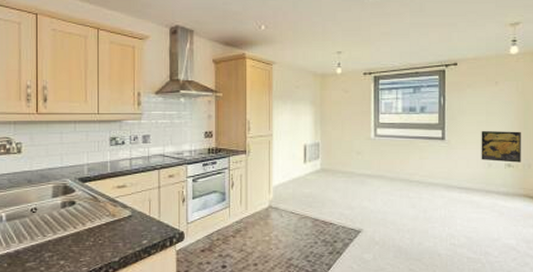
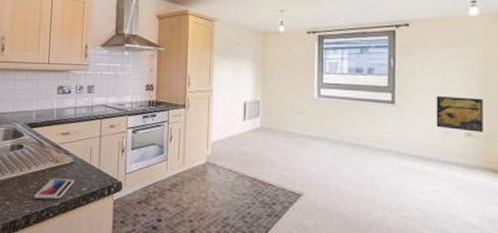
smartphone: none [90,233,134,255] -> present [33,178,75,200]

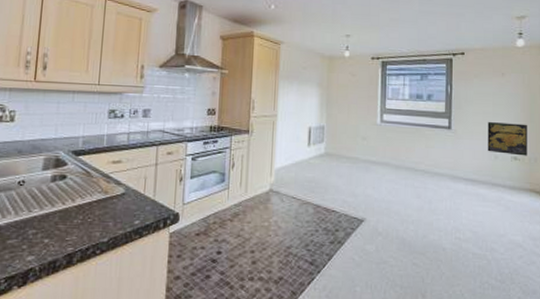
smartphone: present [33,178,75,200] -> none [77,211,126,235]

